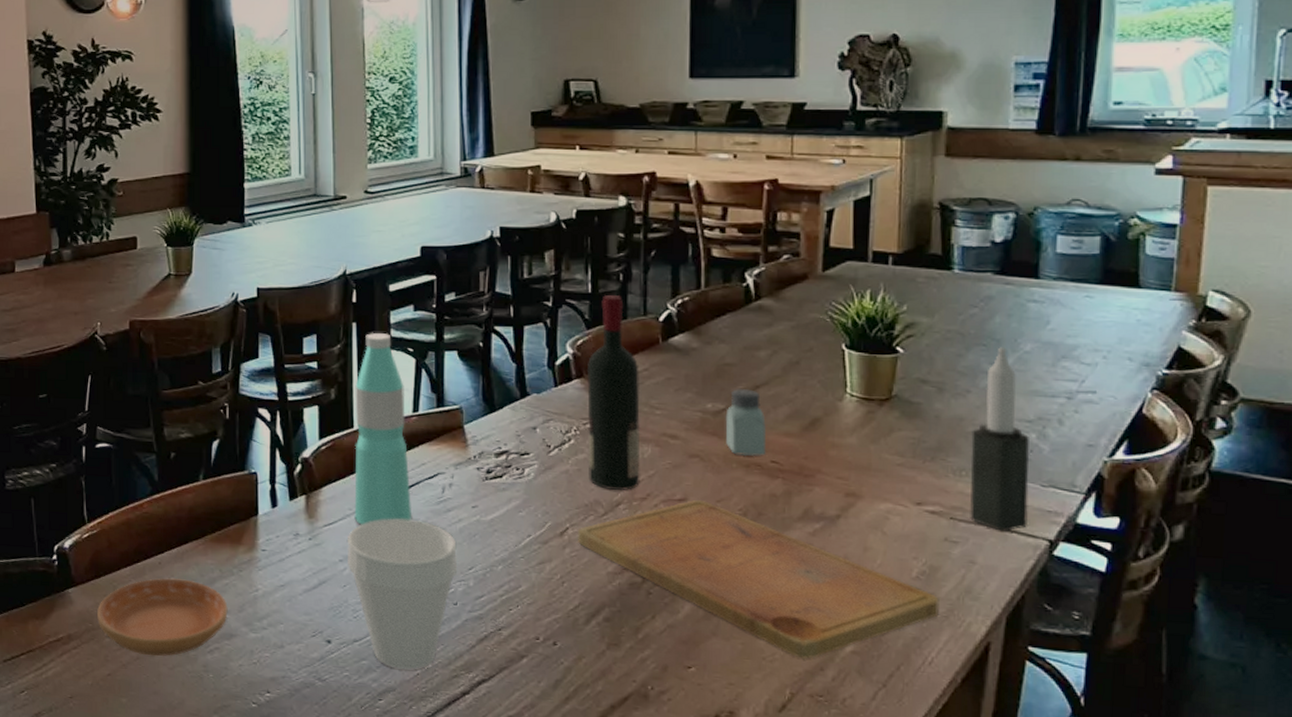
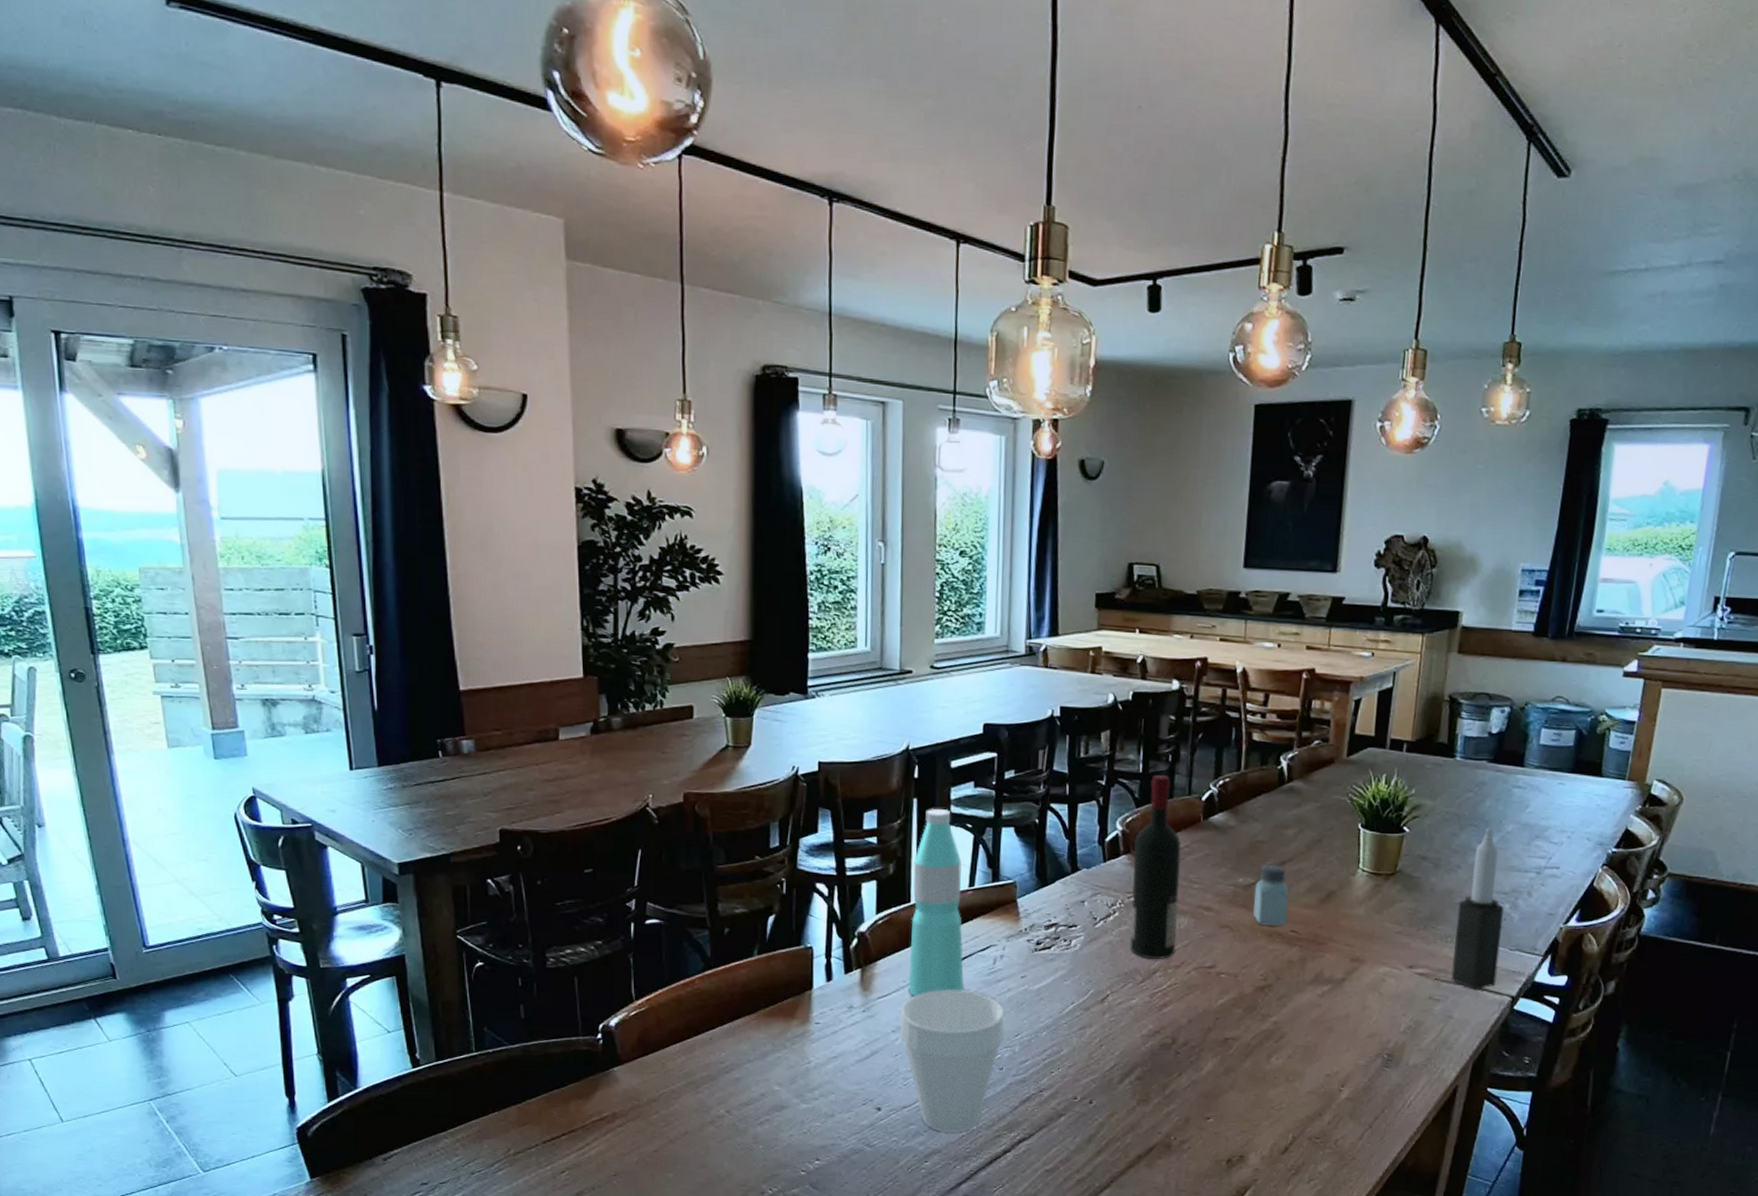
saucer: present [97,578,228,657] -> none [644,1053,780,1131]
cutting board: present [578,500,939,659] -> none [1117,967,1421,1106]

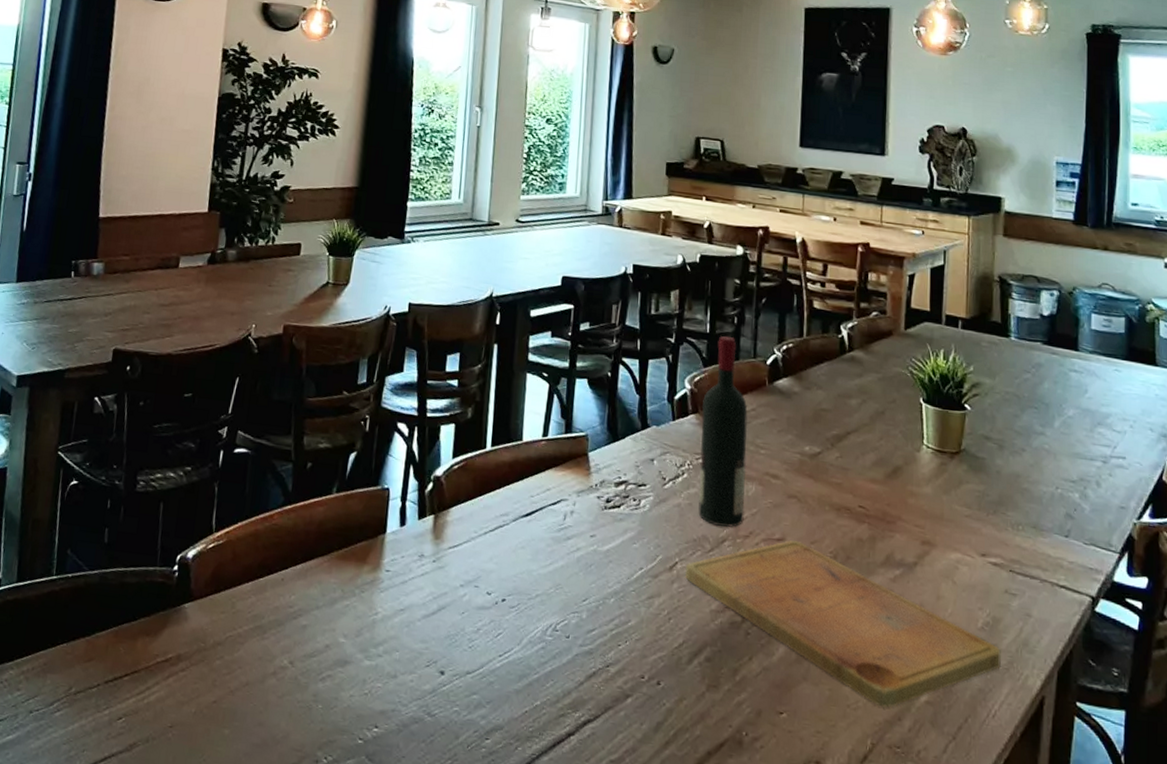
cup: present [900,989,1005,1132] -> none [468,543,574,707]
water bottle: present [908,808,964,997] -> none [479,354,537,549]
cutting board: none [1117,967,1421,1106] -> present [685,540,1001,708]
saltshaker: present [1253,864,1289,927] -> none [820,434,855,501]
candle: present [1451,828,1504,990] -> none [1026,411,1074,587]

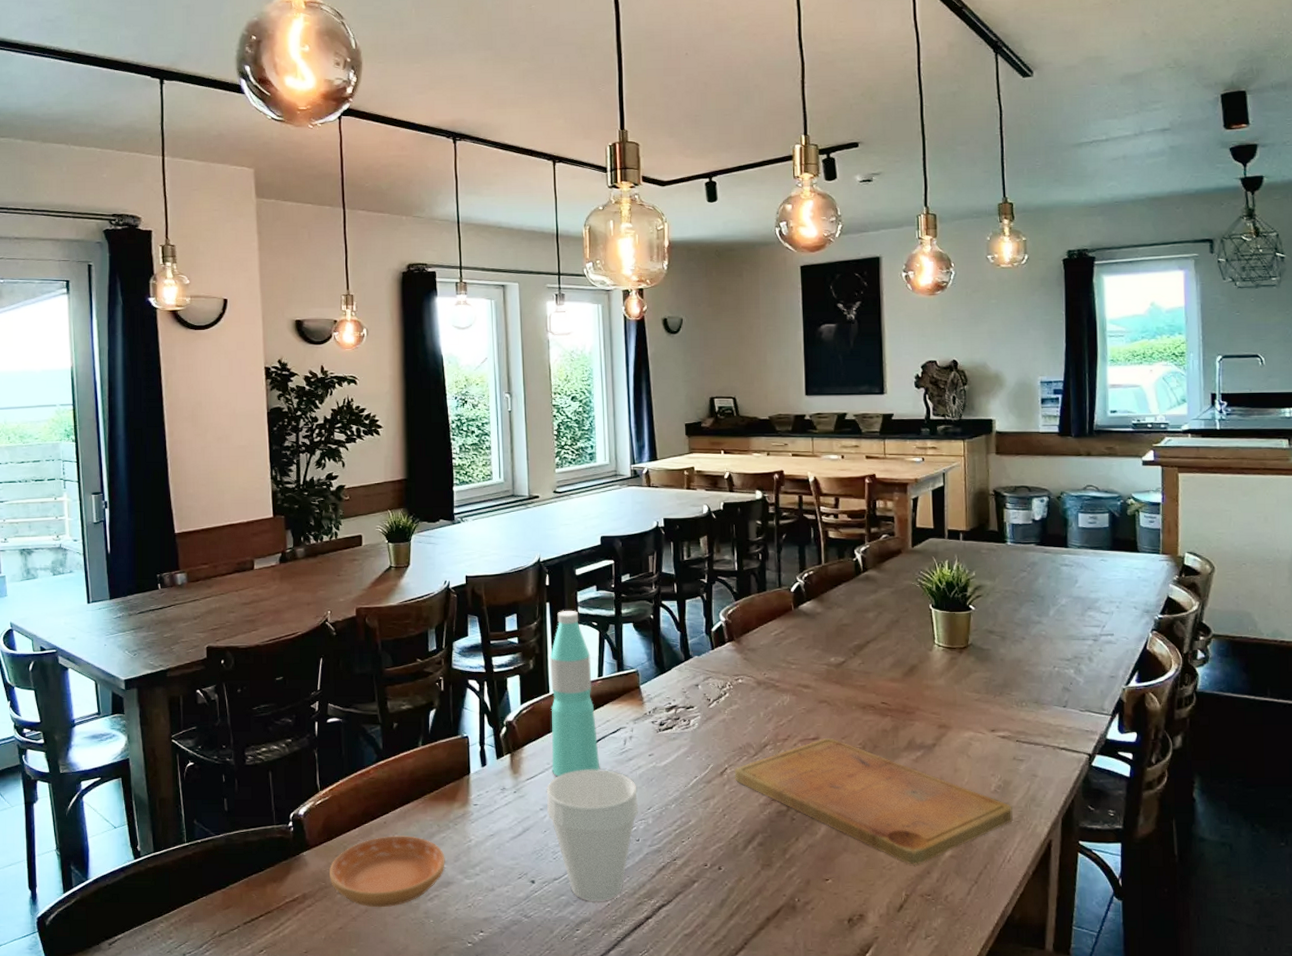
saucer: none [211,596,346,683] -> present [330,836,445,908]
cup: none [468,543,574,707] -> present [546,769,639,901]
water bottle: none [479,354,537,549] -> present [550,610,600,777]
wine bottle: present [698,336,748,527] -> none [737,572,782,733]

